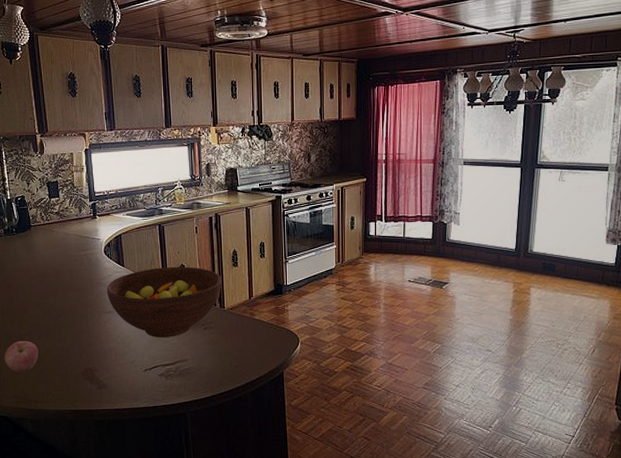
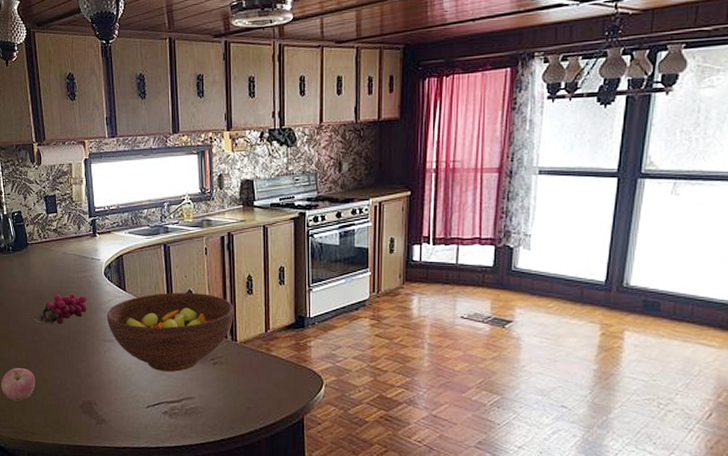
grapes: none [37,271,88,299] -> present [34,294,87,324]

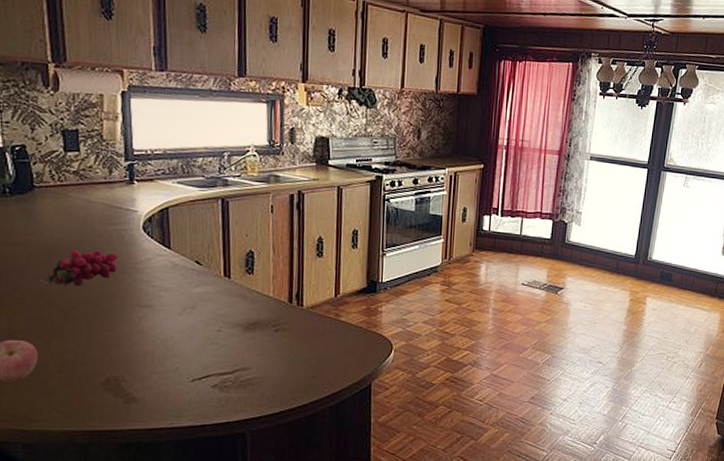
fruit bowl: present [106,292,235,372] -> none [143,252,302,340]

